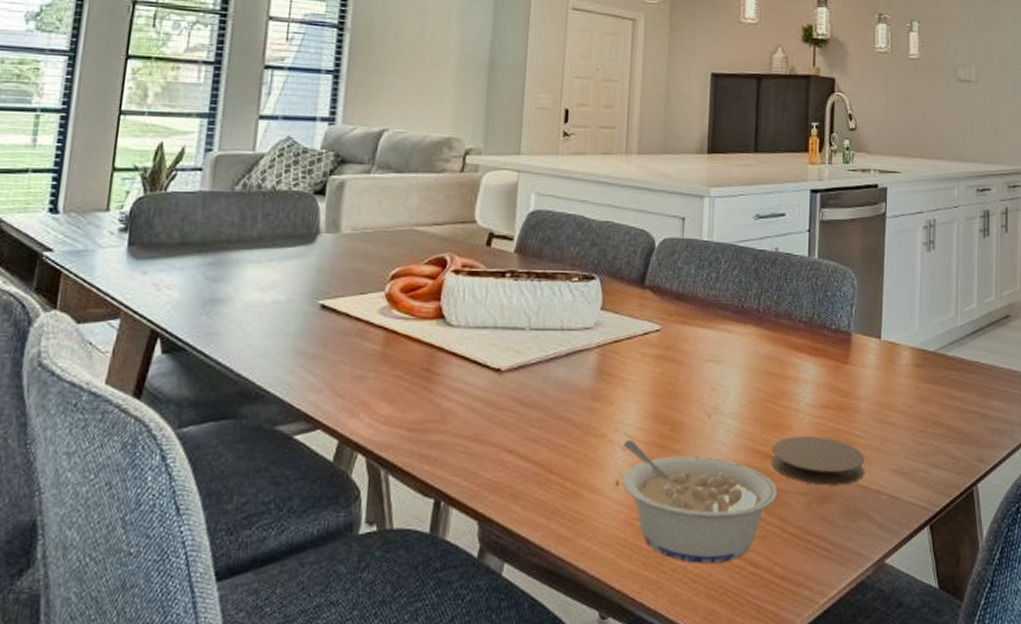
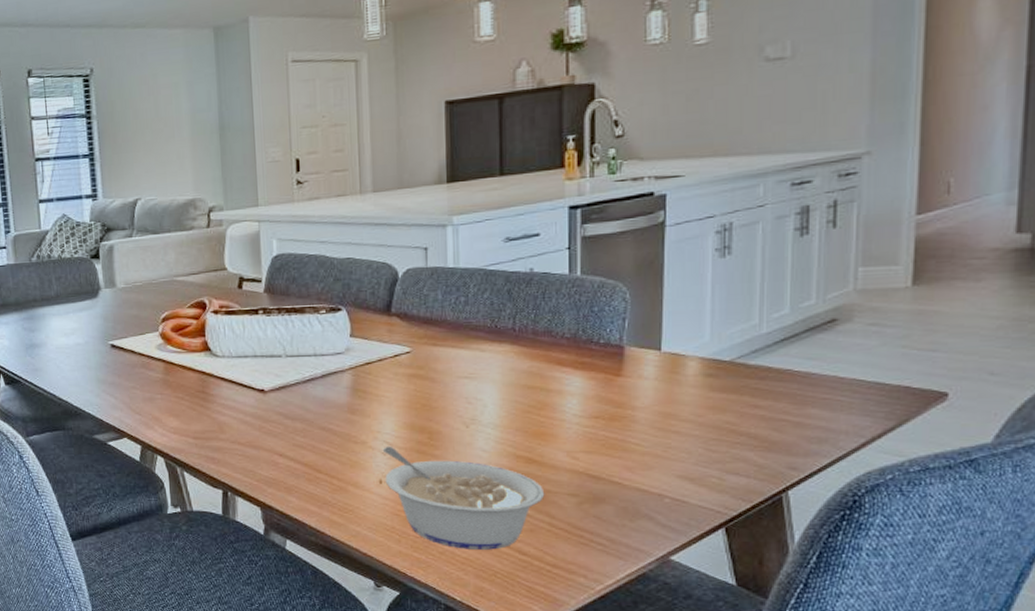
coaster: present [772,436,866,486] -> none [536,444,645,488]

